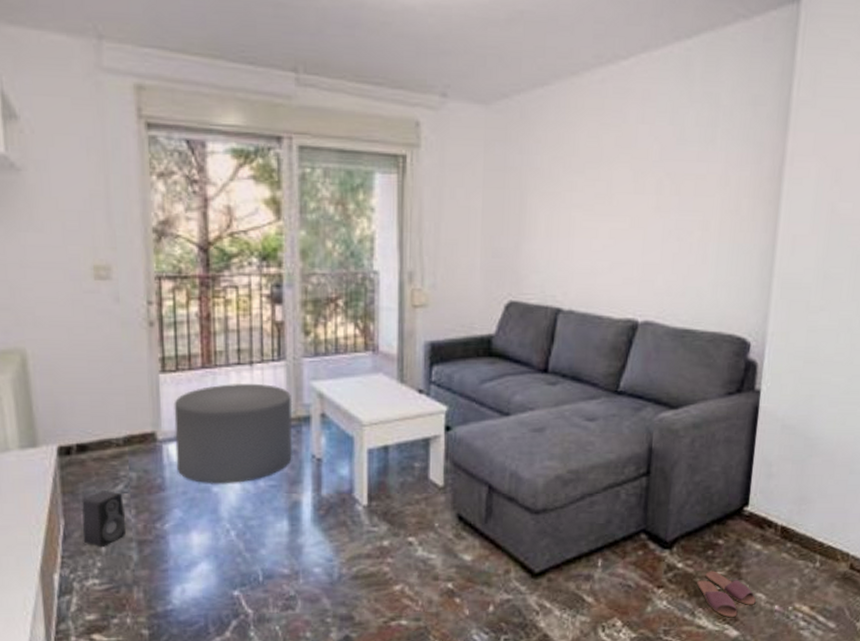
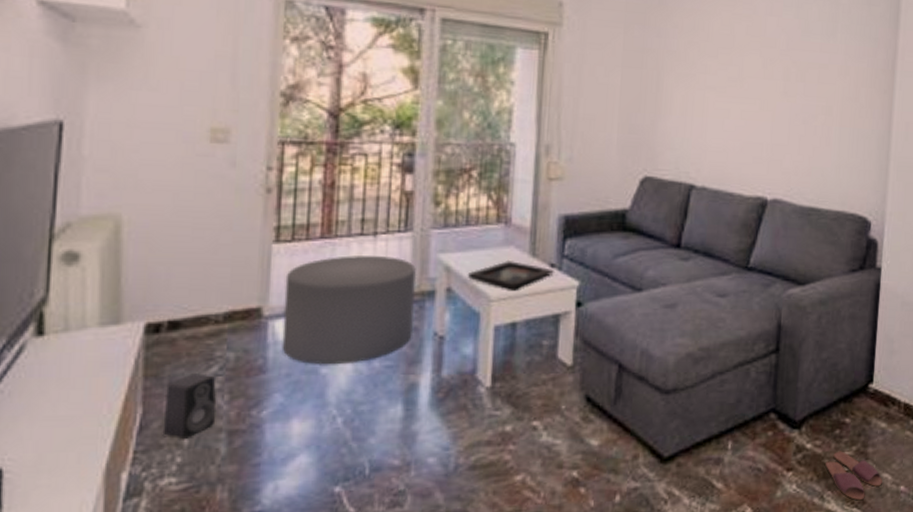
decorative tray: none [339,386,424,415] -> present [467,259,555,290]

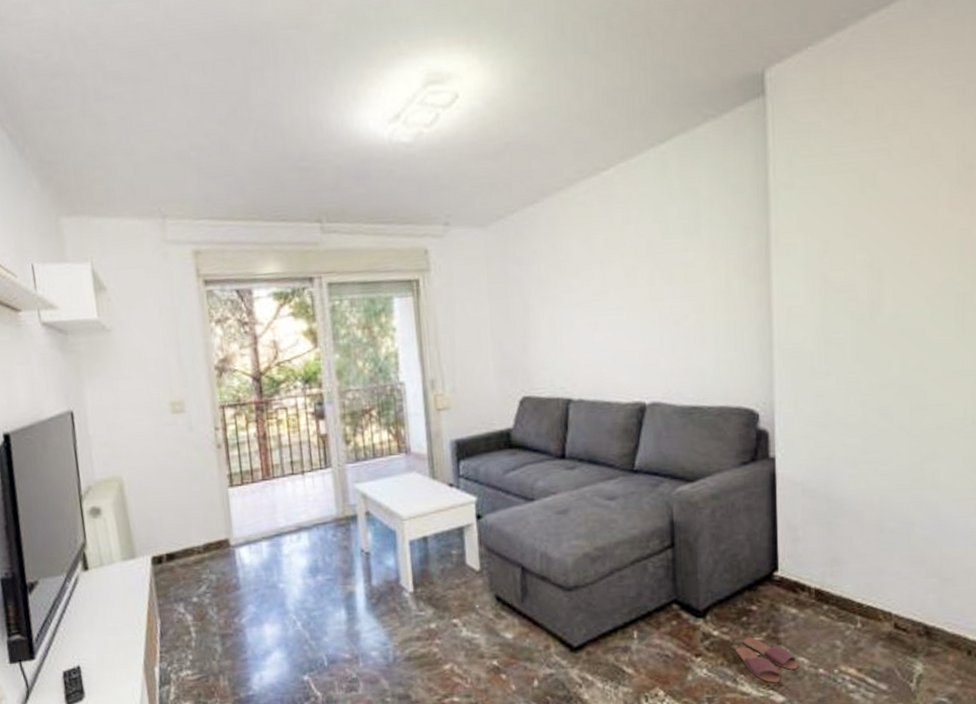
speaker: present [162,373,217,439] -> none [173,592,211,642]
pouf: present [282,255,417,364] -> none [241,490,345,580]
decorative tray: present [467,259,555,290] -> none [380,483,454,509]

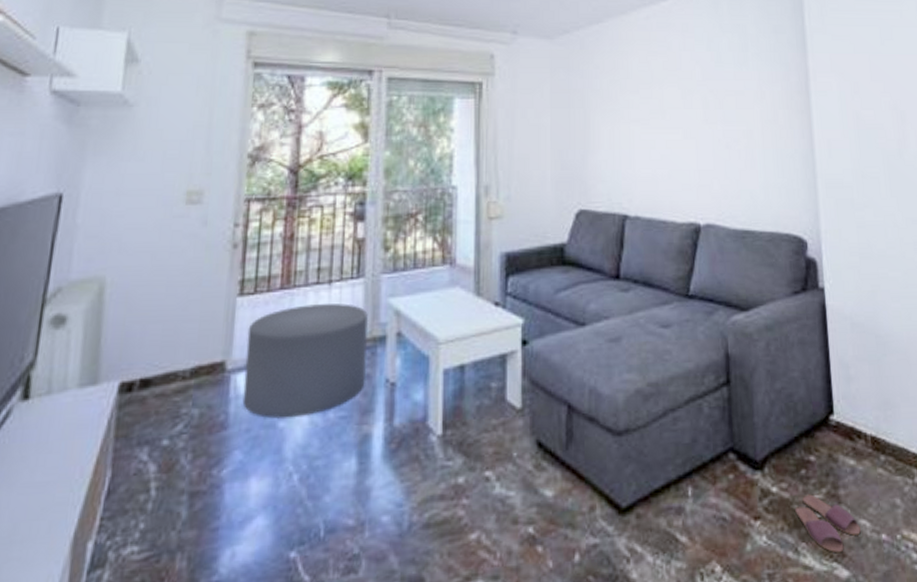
pouf: none [241,490,345,580] -> present [242,303,369,417]

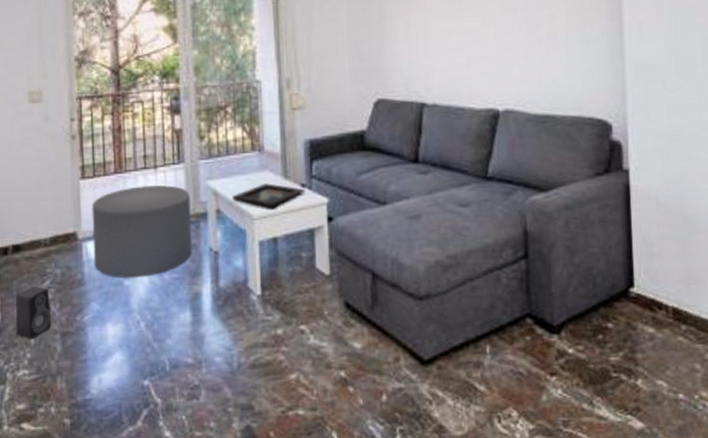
speaker: none [128,432,181,503] -> present [15,286,52,339]
decorative tray: none [416,300,500,332] -> present [231,182,306,209]
slippers: present [795,494,861,554] -> none [591,356,657,408]

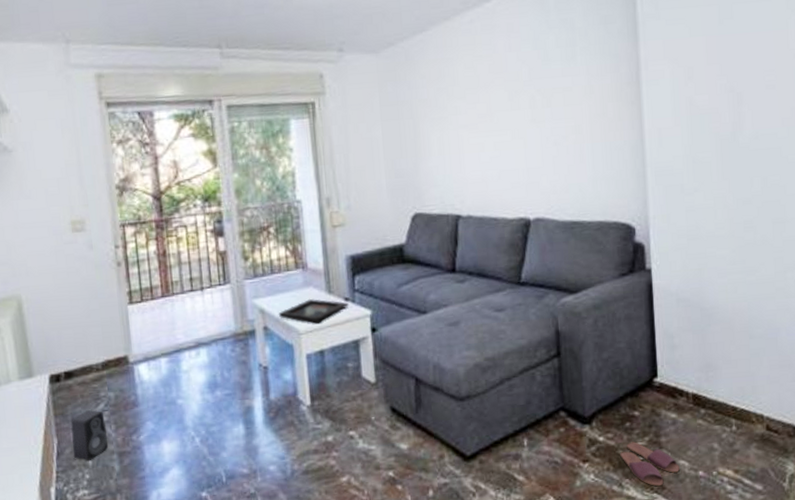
pouf: present [91,185,193,277] -> none [141,306,243,397]
slippers: none [591,356,657,408] -> present [620,442,680,487]

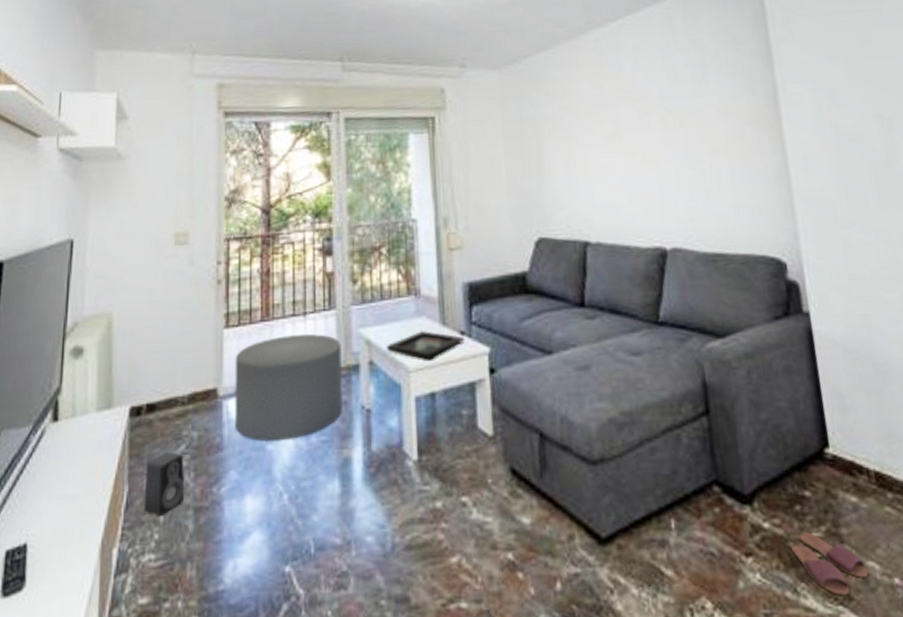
pouf: none [141,306,243,397] -> present [234,334,344,441]

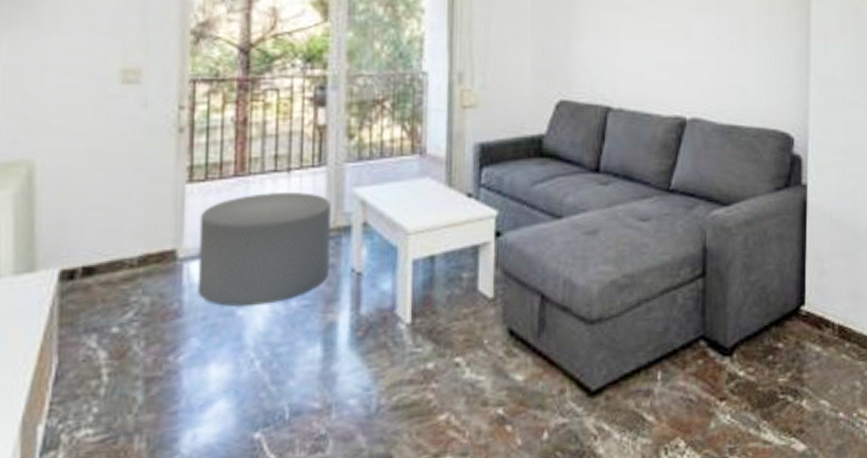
speaker: present [143,452,185,516] -> none [78,320,133,388]
decorative tray: present [386,330,466,360] -> none [383,191,473,222]
slippers: present [791,532,869,596] -> none [760,377,820,430]

